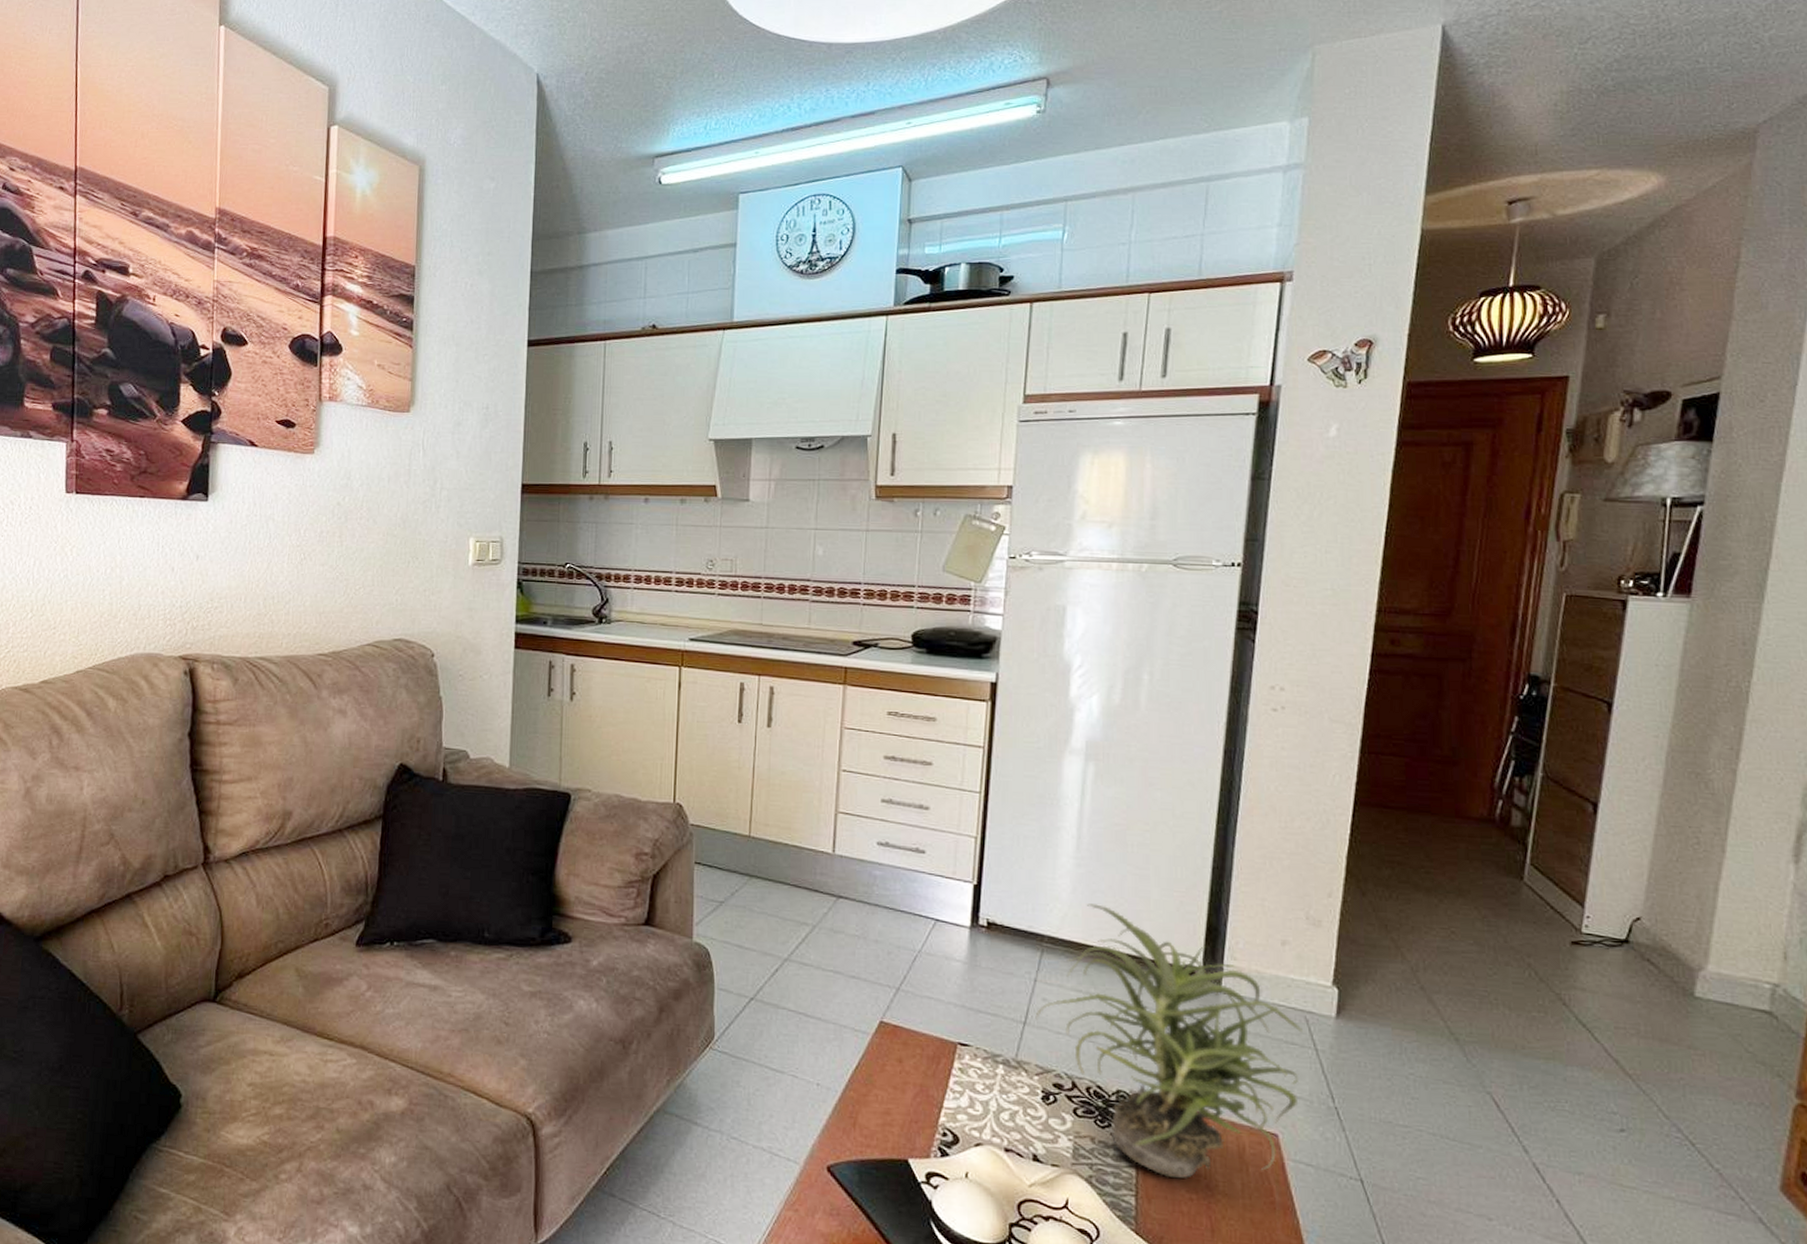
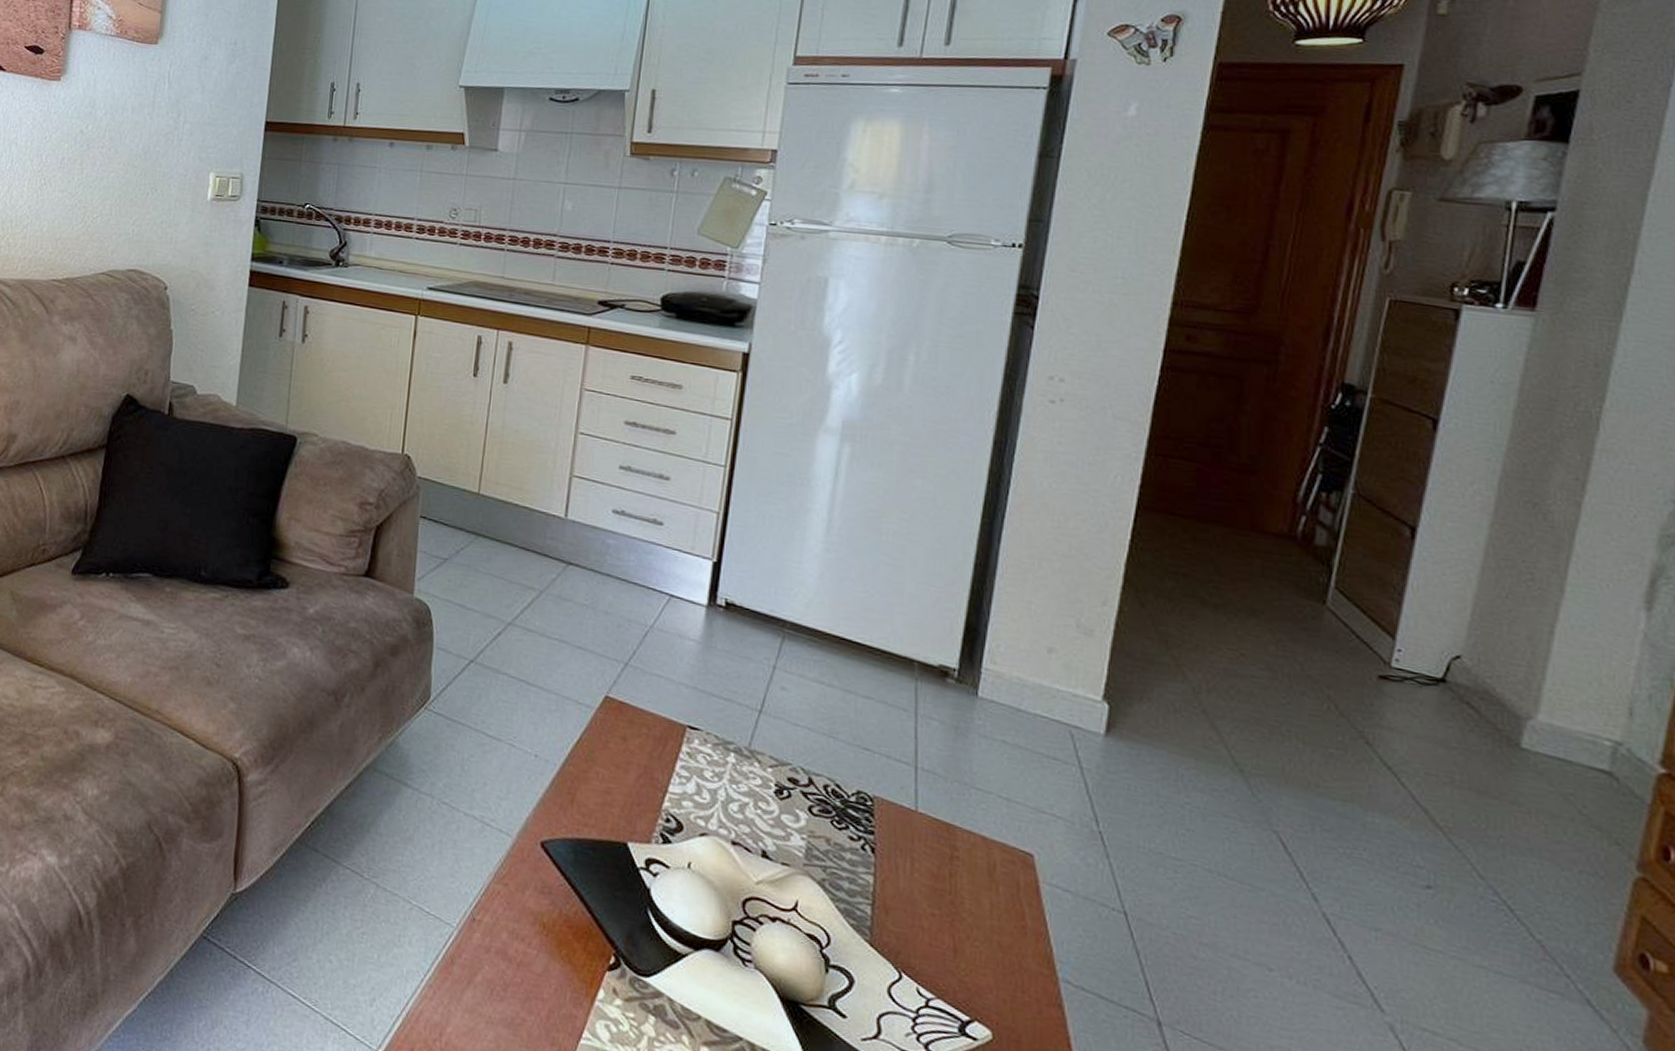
potted plant: present [1035,903,1303,1179] -> none [772,591,1067,893]

